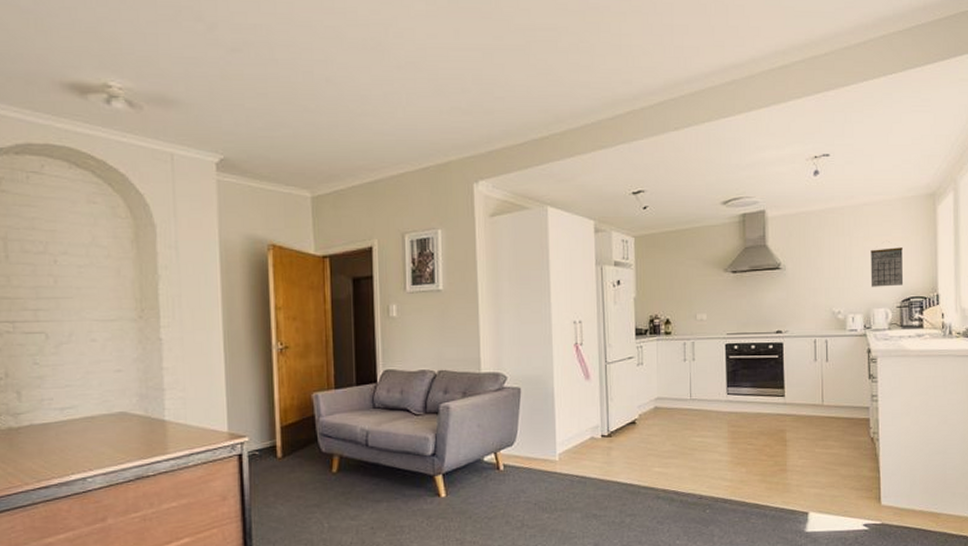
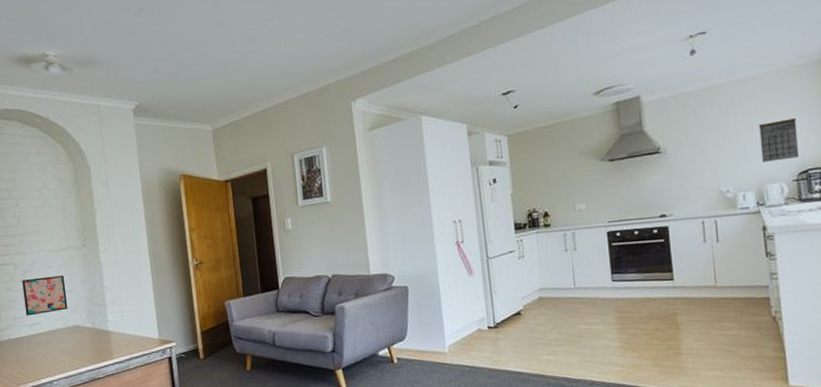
wall art: none [54,351,114,398] -> present [22,275,68,316]

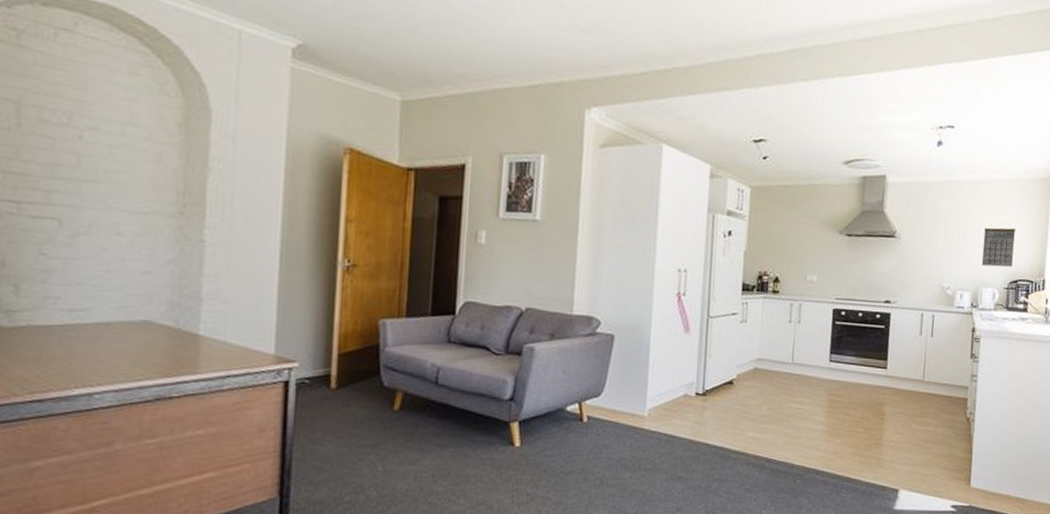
wall art: present [22,275,68,316] -> none [65,245,141,297]

